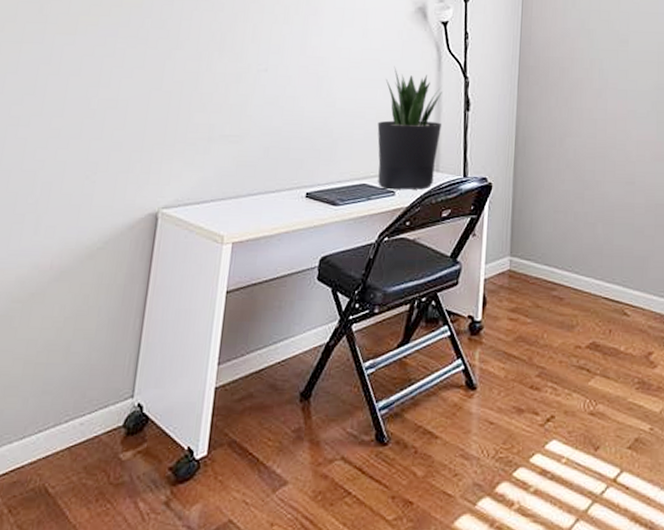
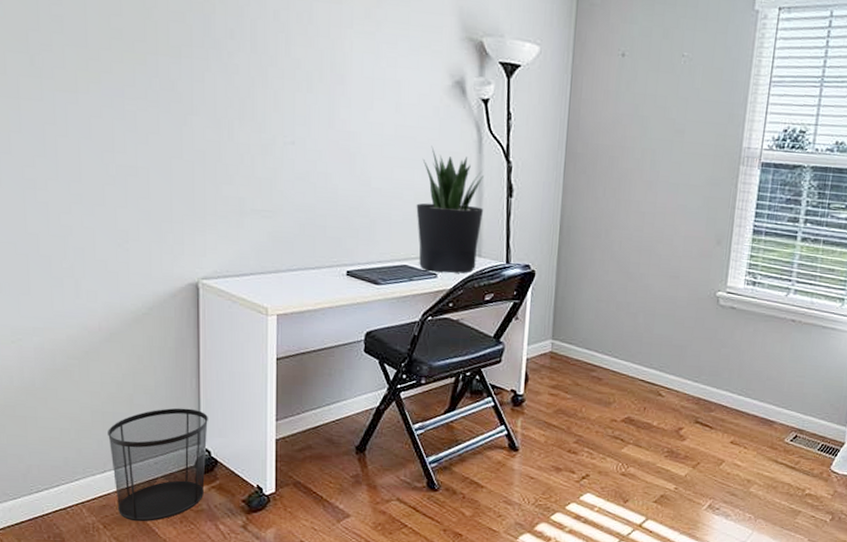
waste bin: none [29,354,146,502] -> present [108,408,208,522]

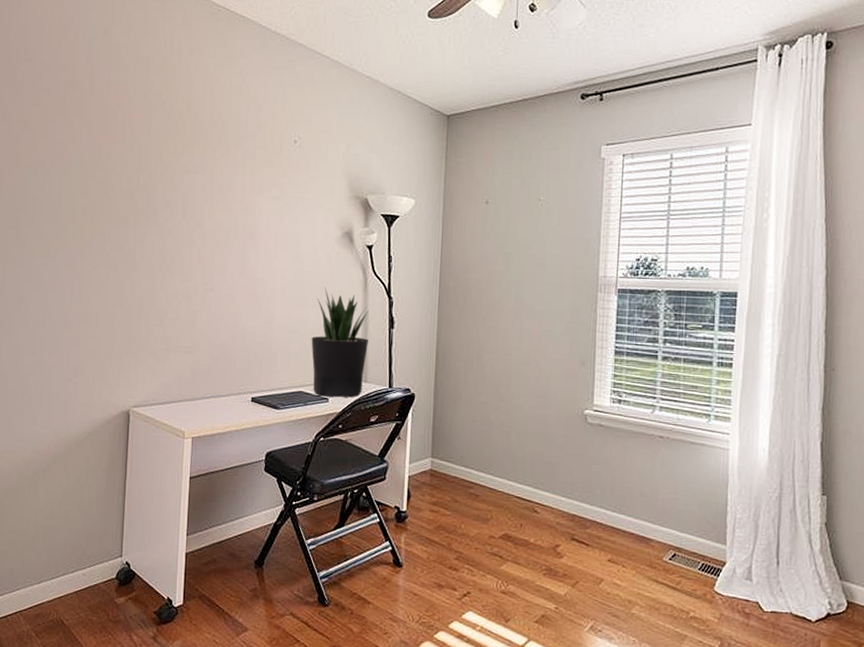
waste bin: present [108,408,208,522] -> none [47,523,130,631]

